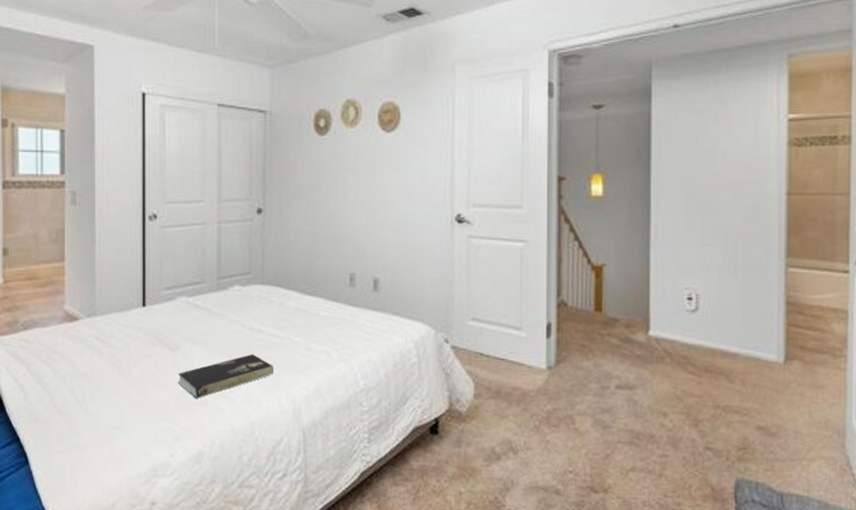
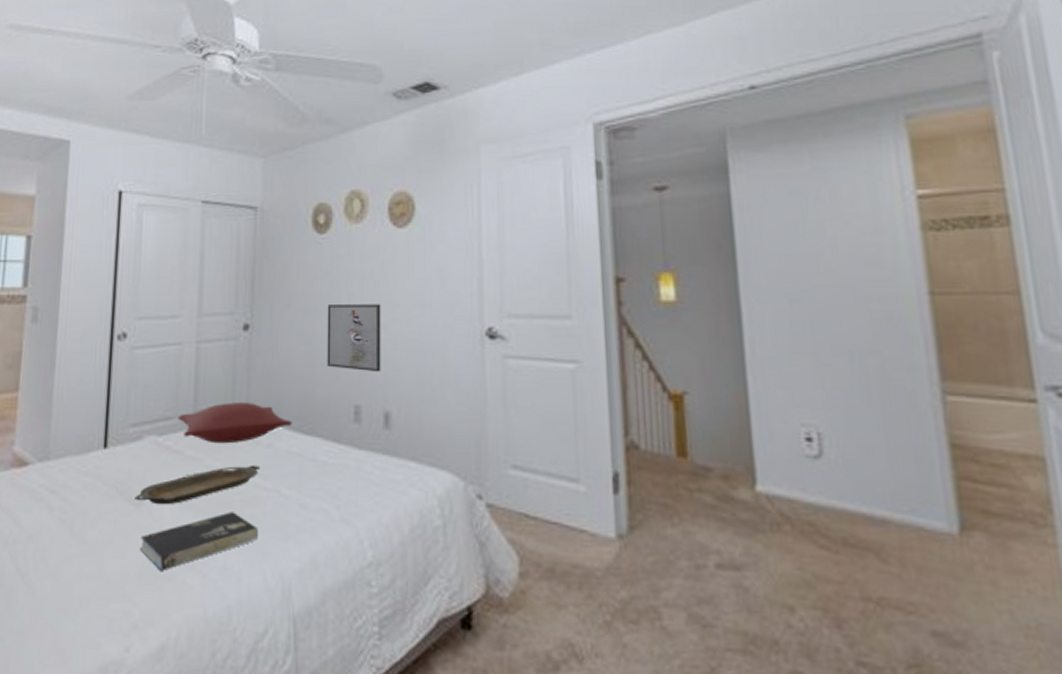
serving tray: none [171,319,274,350] -> present [135,465,260,505]
pillow: none [204,271,300,303] -> present [177,402,292,444]
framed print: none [327,194,371,248] -> present [327,304,381,372]

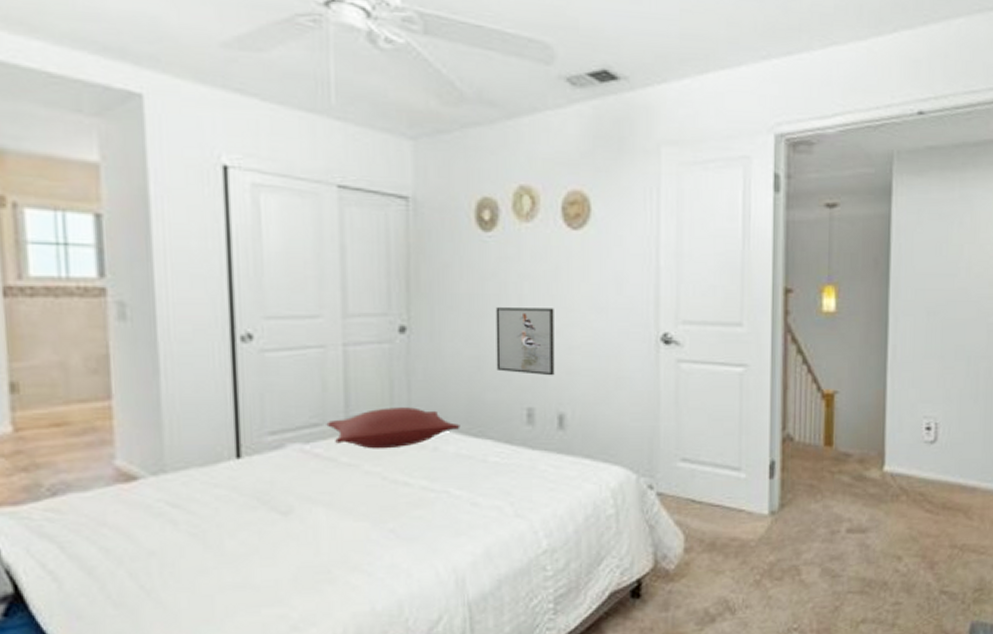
serving tray: present [135,465,260,505] -> none [281,468,426,512]
book: present [139,512,258,571] -> none [292,514,427,574]

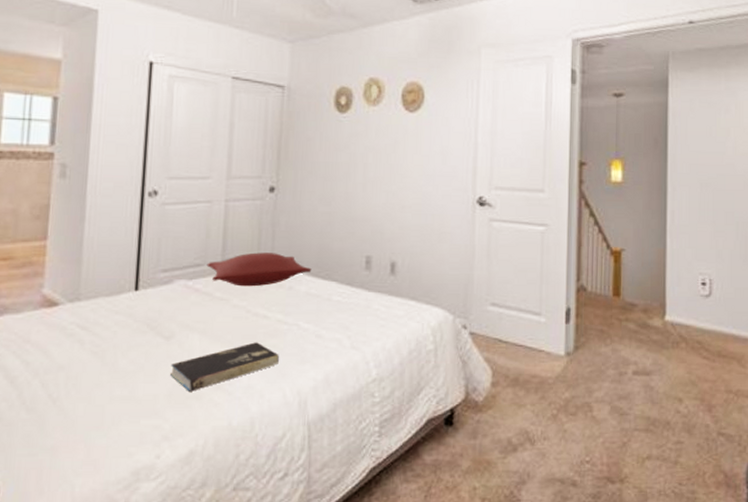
book: none [292,514,427,574] -> present [169,342,279,391]
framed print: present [495,307,555,376] -> none [343,173,392,230]

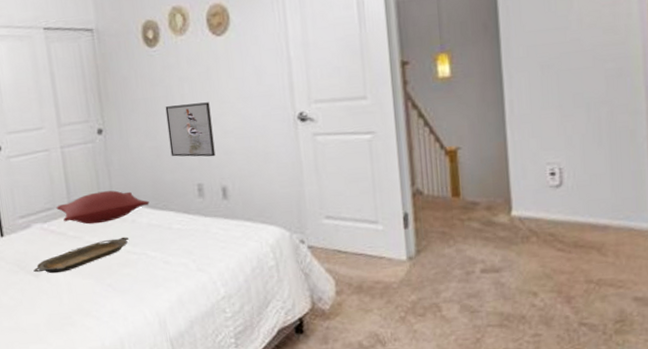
serving tray: none [165,304,282,338] -> present [33,236,128,274]
book: present [169,342,279,391] -> none [44,272,135,319]
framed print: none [343,173,392,230] -> present [165,102,216,157]

